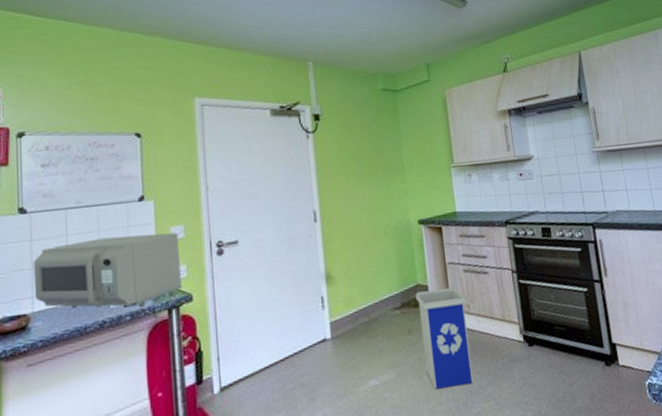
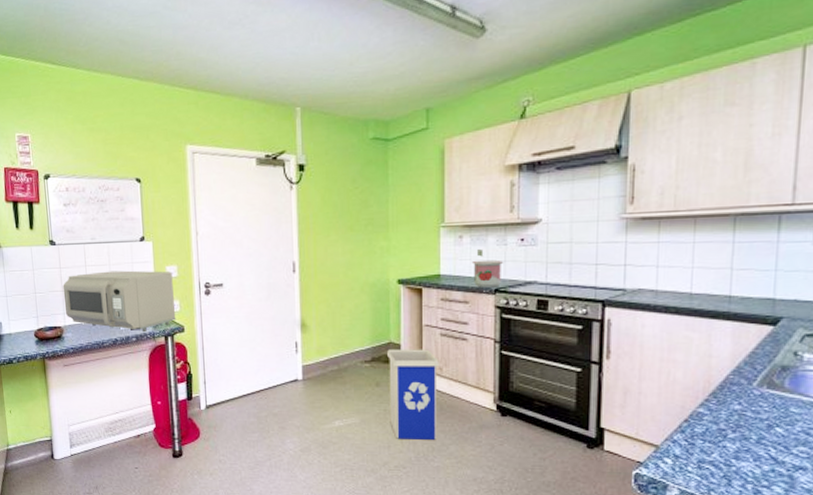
food container: none [482,186,509,222] -> present [471,249,504,288]

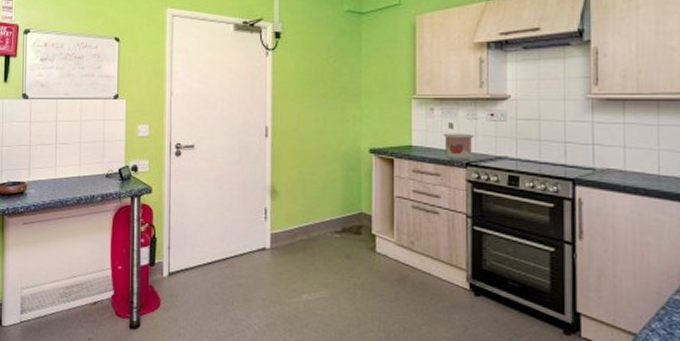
microwave: present [63,270,176,333] -> none [30,127,144,192]
recycling bin: present [386,349,441,440] -> none [357,220,412,319]

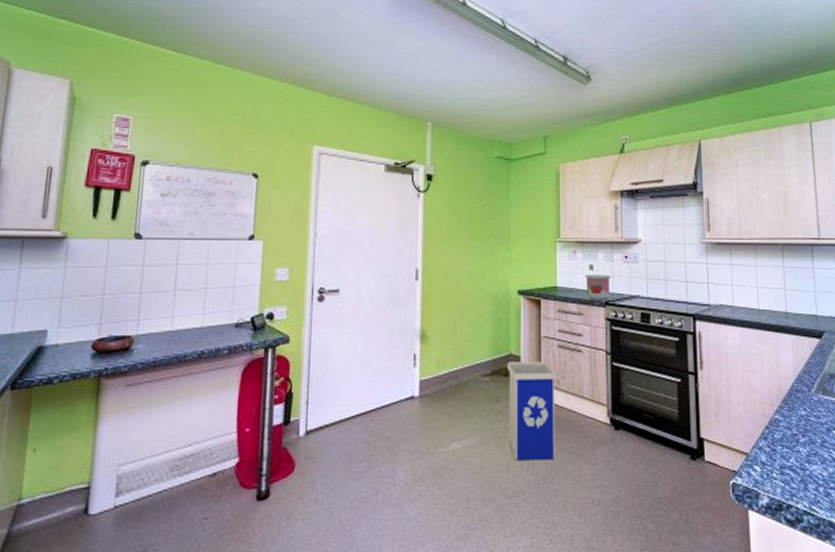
recycling bin: none [357,220,412,319] -> present [506,361,558,461]

